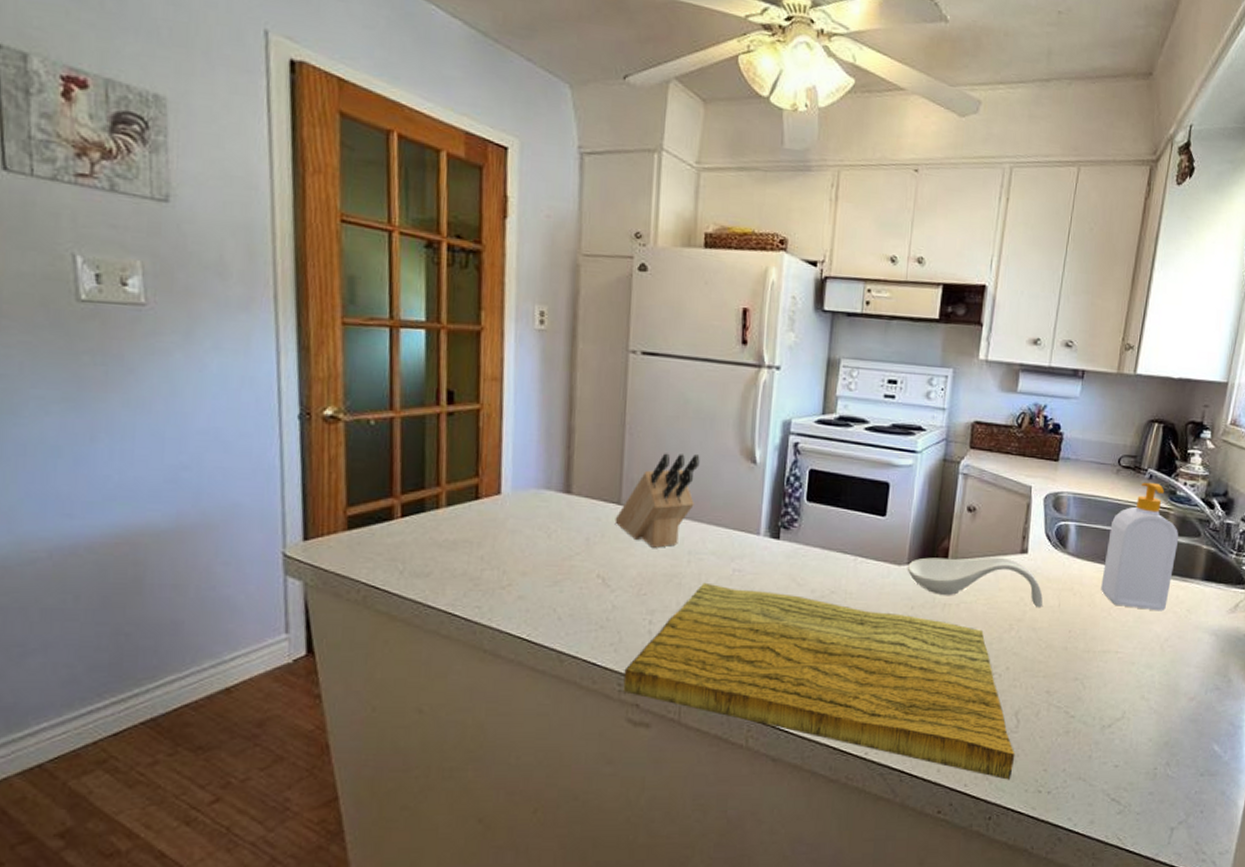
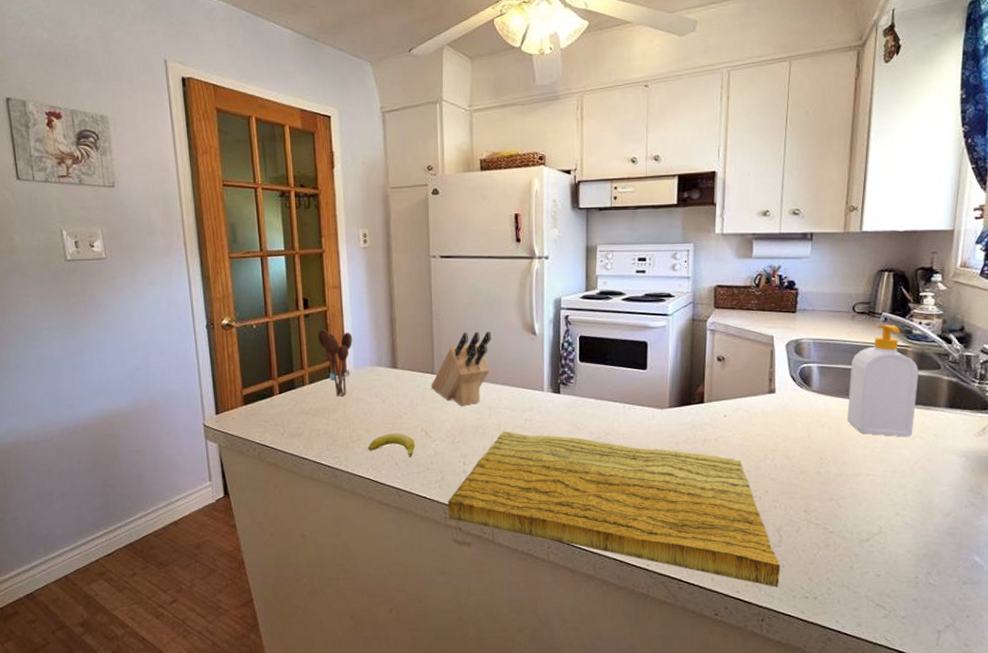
utensil holder: none [464,433,514,526] -> present [318,328,353,397]
banana: none [522,578,587,611] -> present [368,433,415,457]
spoon rest: present [907,557,1043,608] -> none [669,397,793,440]

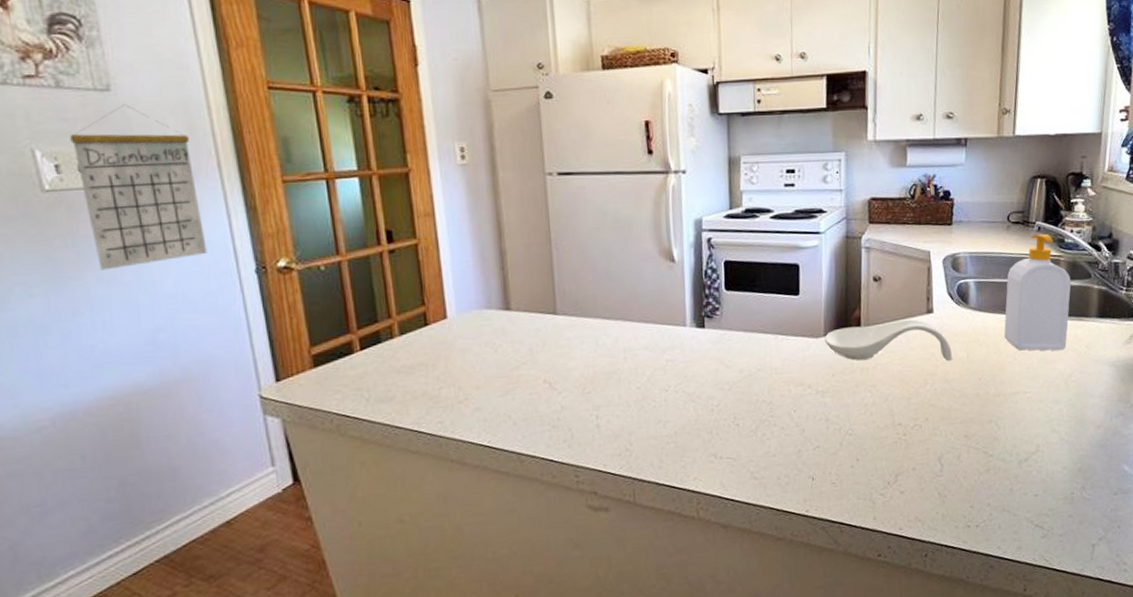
calendar: none [86,197,173,321] -> present [70,105,207,271]
utensil holder: present [318,328,353,397] -> none [408,266,454,349]
banana: present [368,433,415,457] -> none [479,387,537,415]
knife block: present [431,331,492,406] -> none [553,260,624,350]
cutting board: present [448,431,781,587] -> none [579,375,943,520]
spoon rest: none [669,397,793,440] -> present [824,319,952,362]

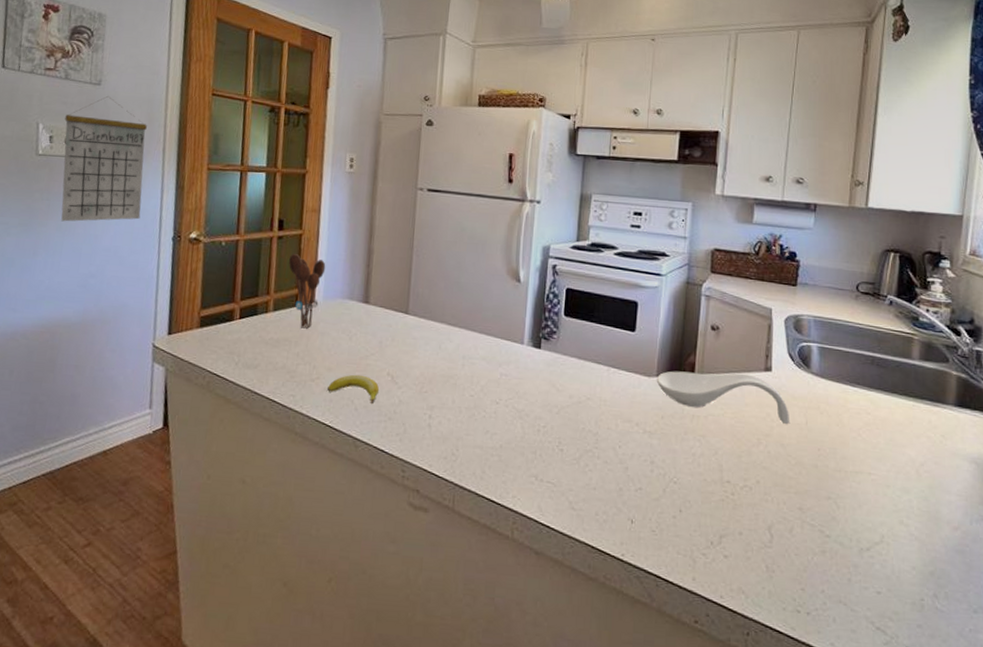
utensil holder: none [408,266,454,349] -> present [289,253,326,329]
banana: none [479,387,537,415] -> present [327,374,379,403]
soap bottle: present [1004,233,1072,351] -> none [848,307,926,435]

